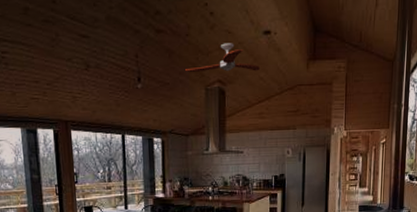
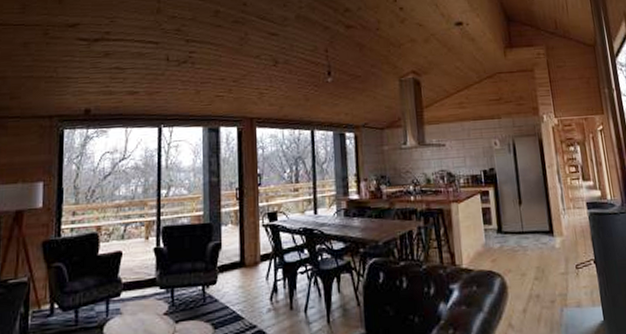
ceiling fan: present [185,43,261,73] -> none [377,35,456,65]

